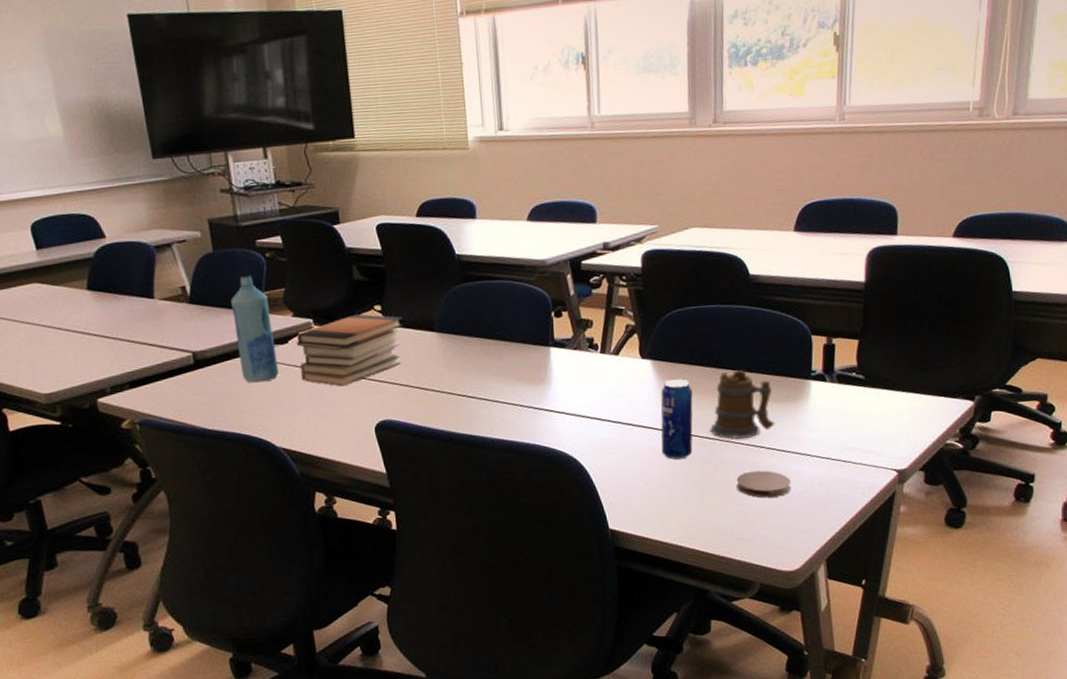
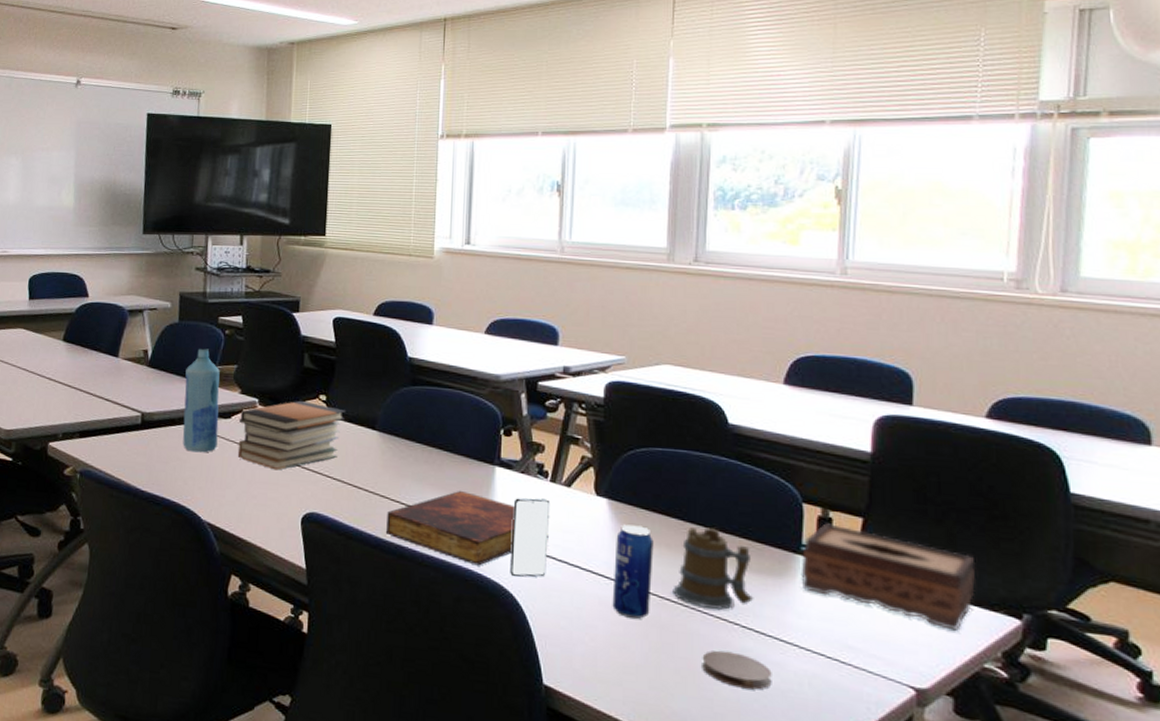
book: none [456,375,603,440] -> present [386,490,549,566]
smartphone: none [569,369,604,444] -> present [510,497,551,578]
tissue box: none [811,349,943,419] -> present [800,523,976,631]

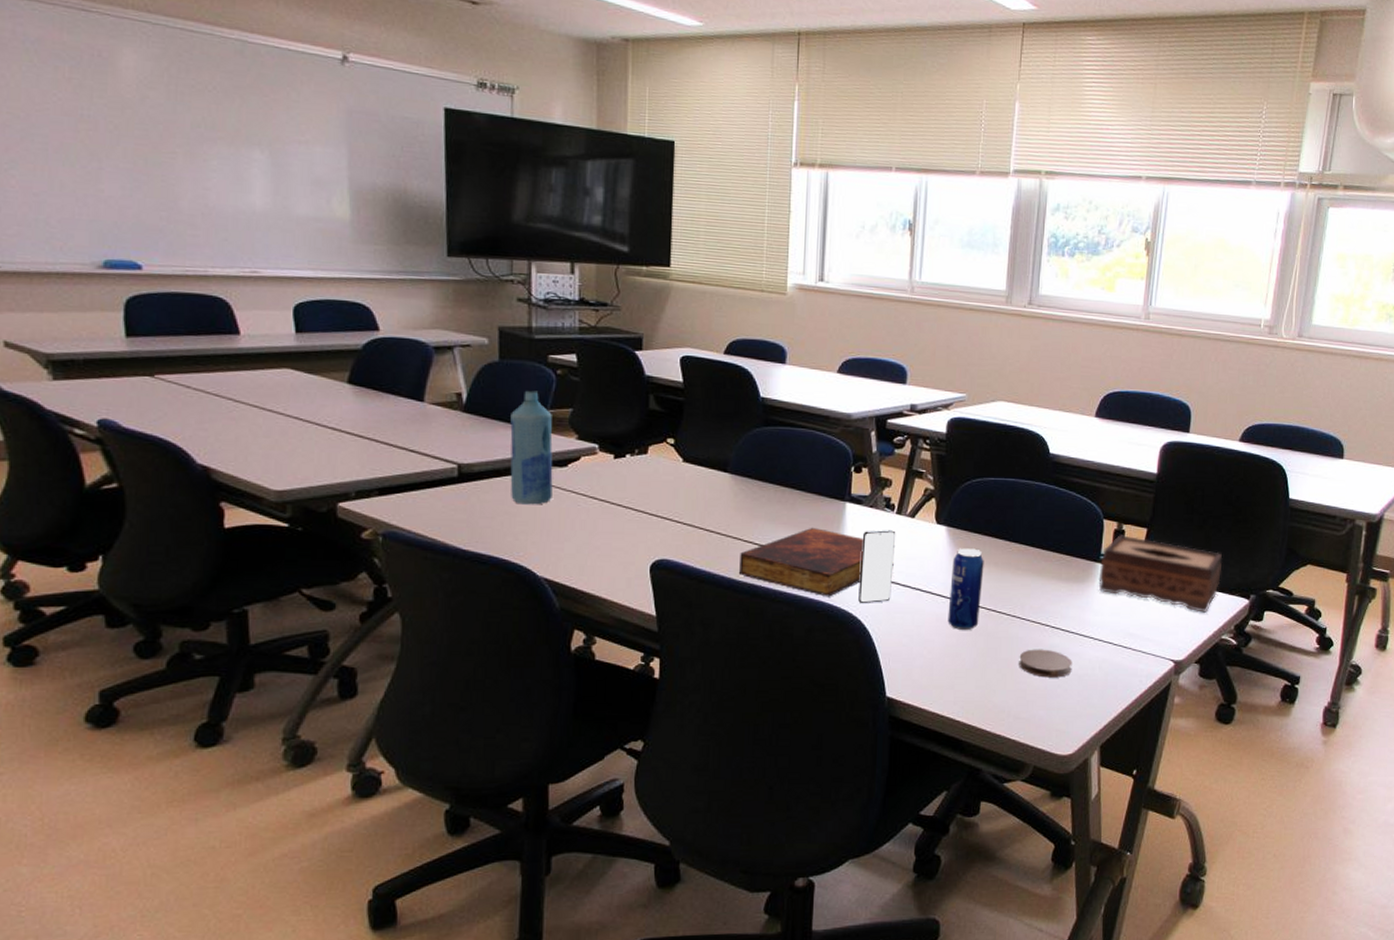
book stack: present [237,400,346,470] -> none [576,444,696,519]
mug: present [673,527,754,611] -> none [998,546,1062,616]

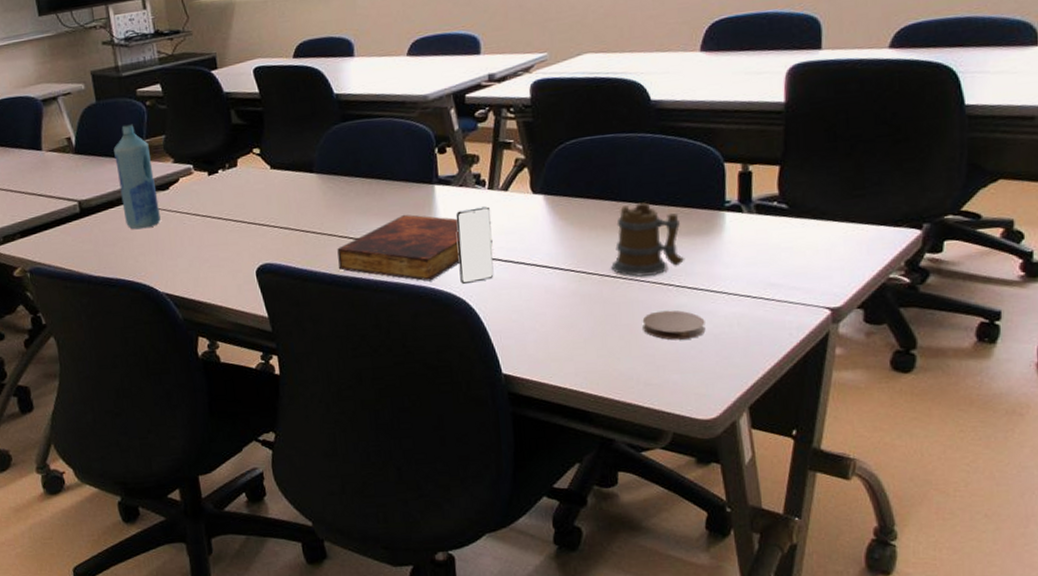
beverage can: present [947,548,984,630] -> none [555,213,593,300]
mug: none [998,546,1062,616] -> present [611,202,685,277]
tissue box: present [1098,535,1223,613] -> none [725,176,881,251]

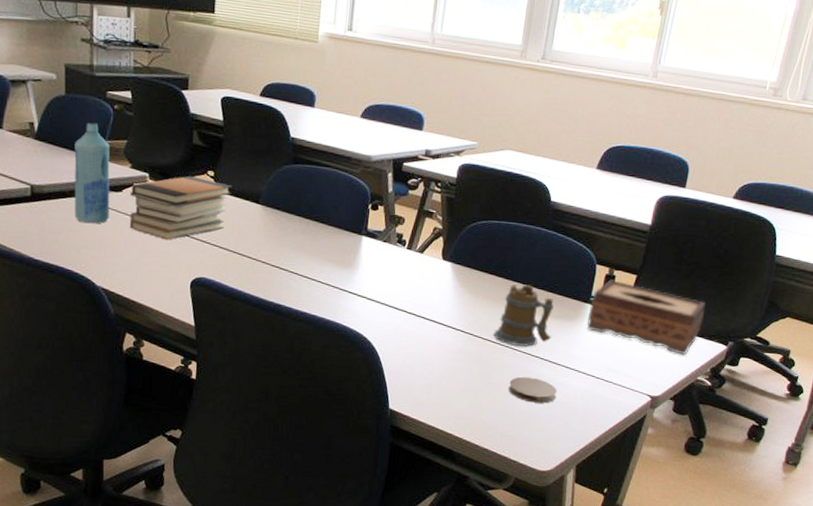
book stack: none [177,157,283,231] -> present [129,175,232,240]
book: present [337,214,492,282] -> none [266,256,404,319]
smartphone: present [455,206,494,285] -> none [369,262,406,328]
tissue box: none [725,176,881,251] -> present [587,279,706,355]

